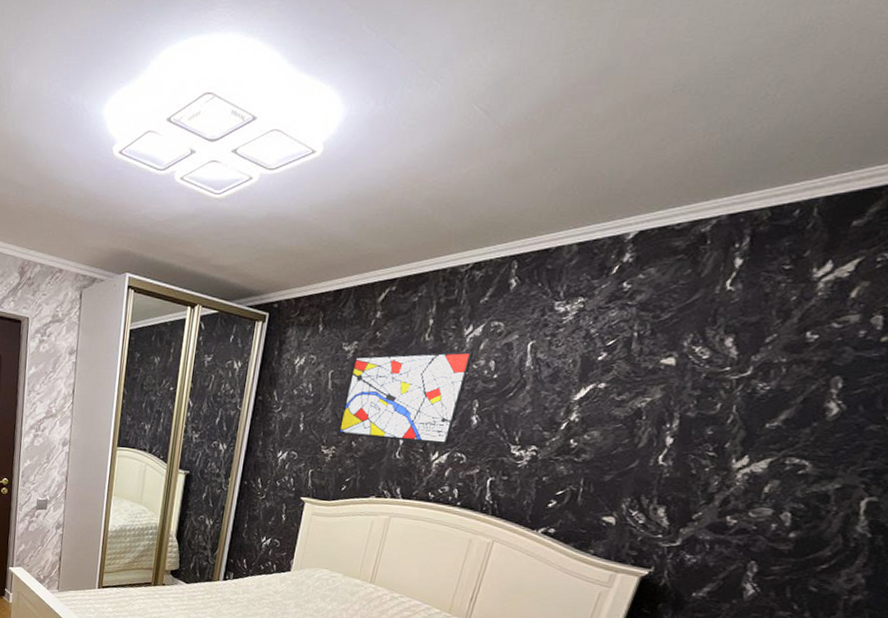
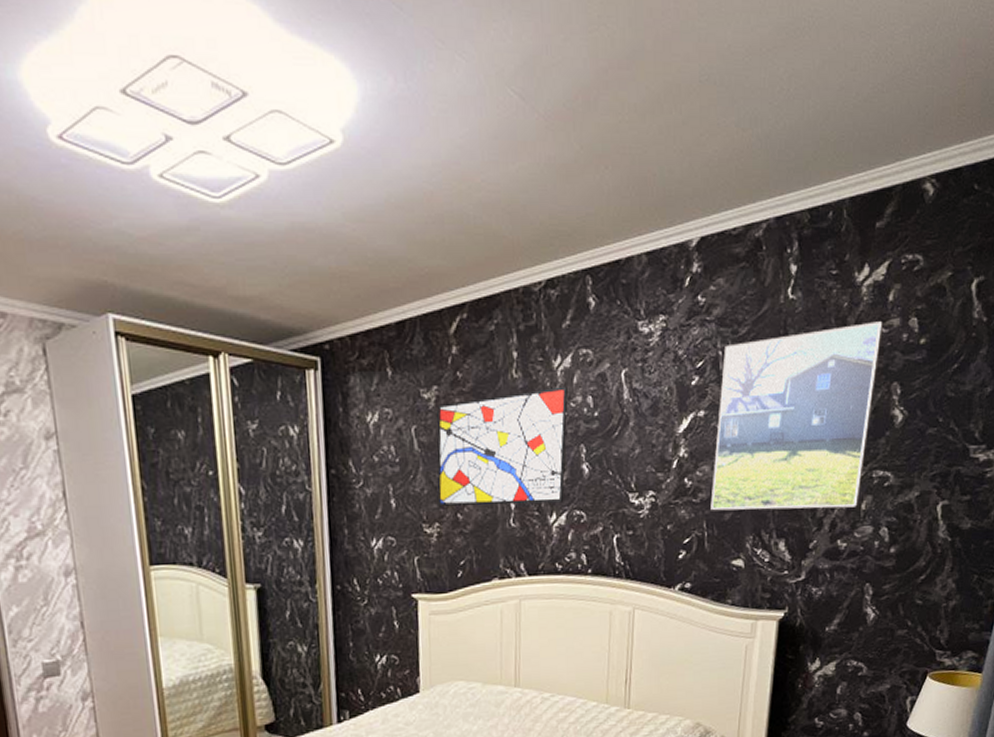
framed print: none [591,316,838,489] -> present [710,321,884,511]

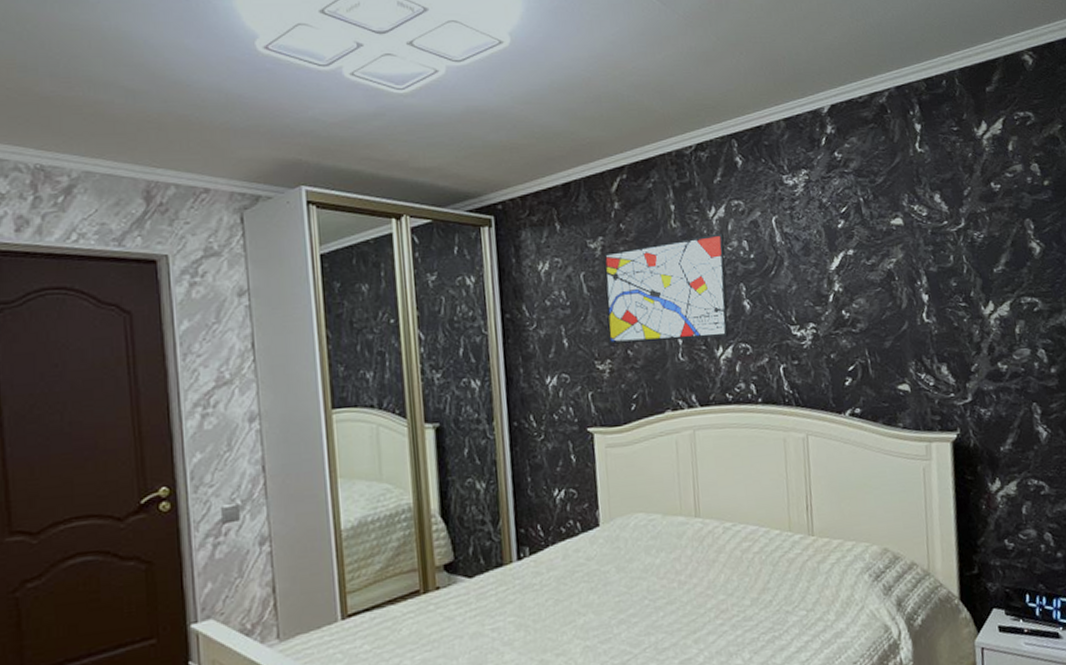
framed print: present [710,321,884,511] -> none [864,168,1012,340]

